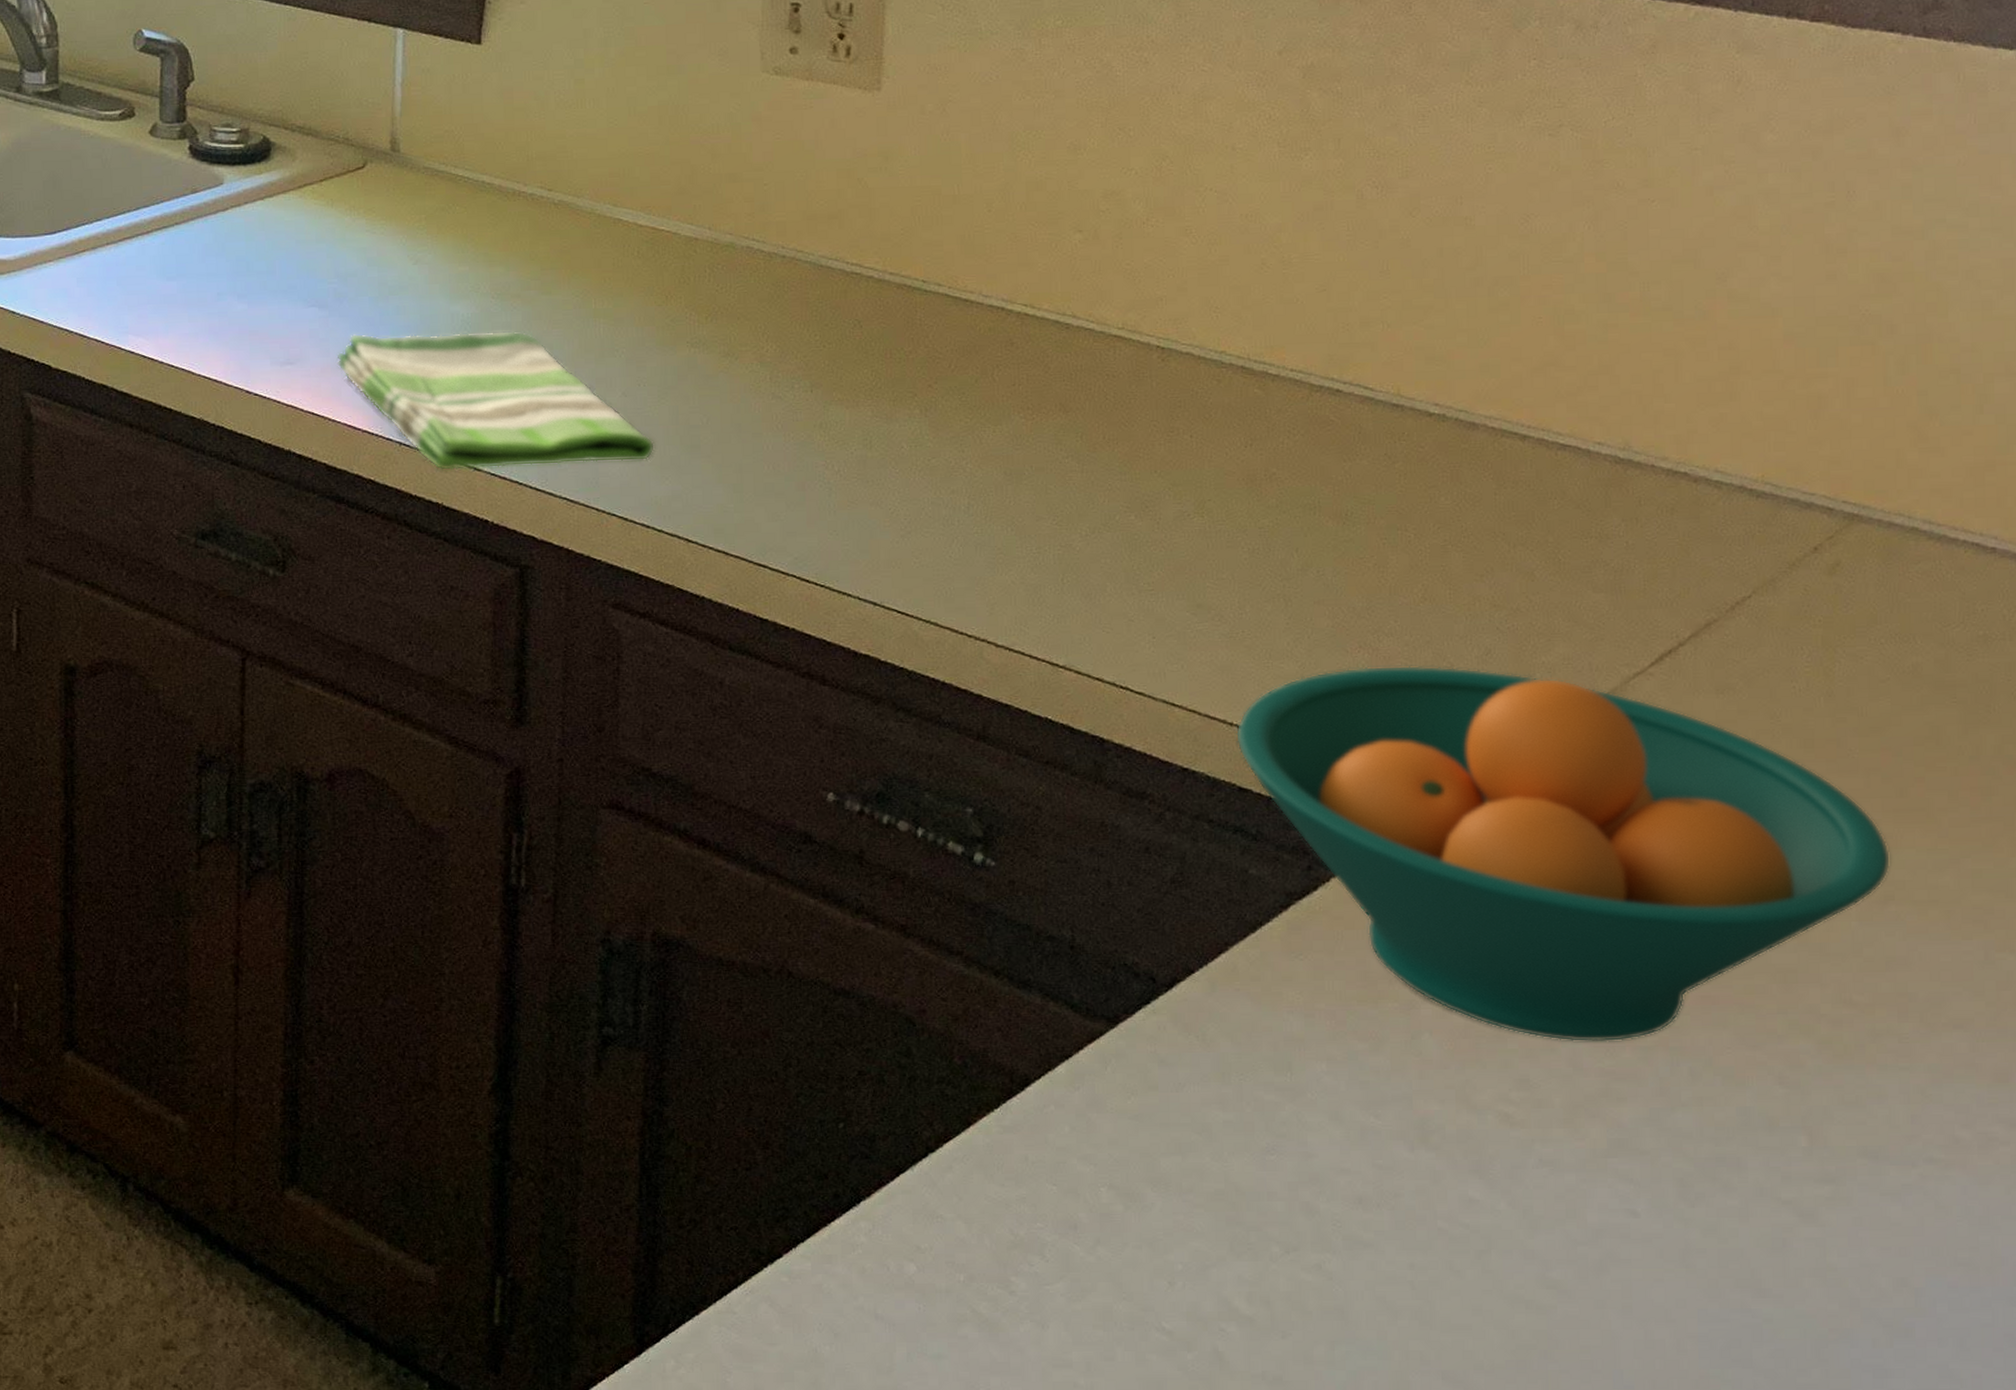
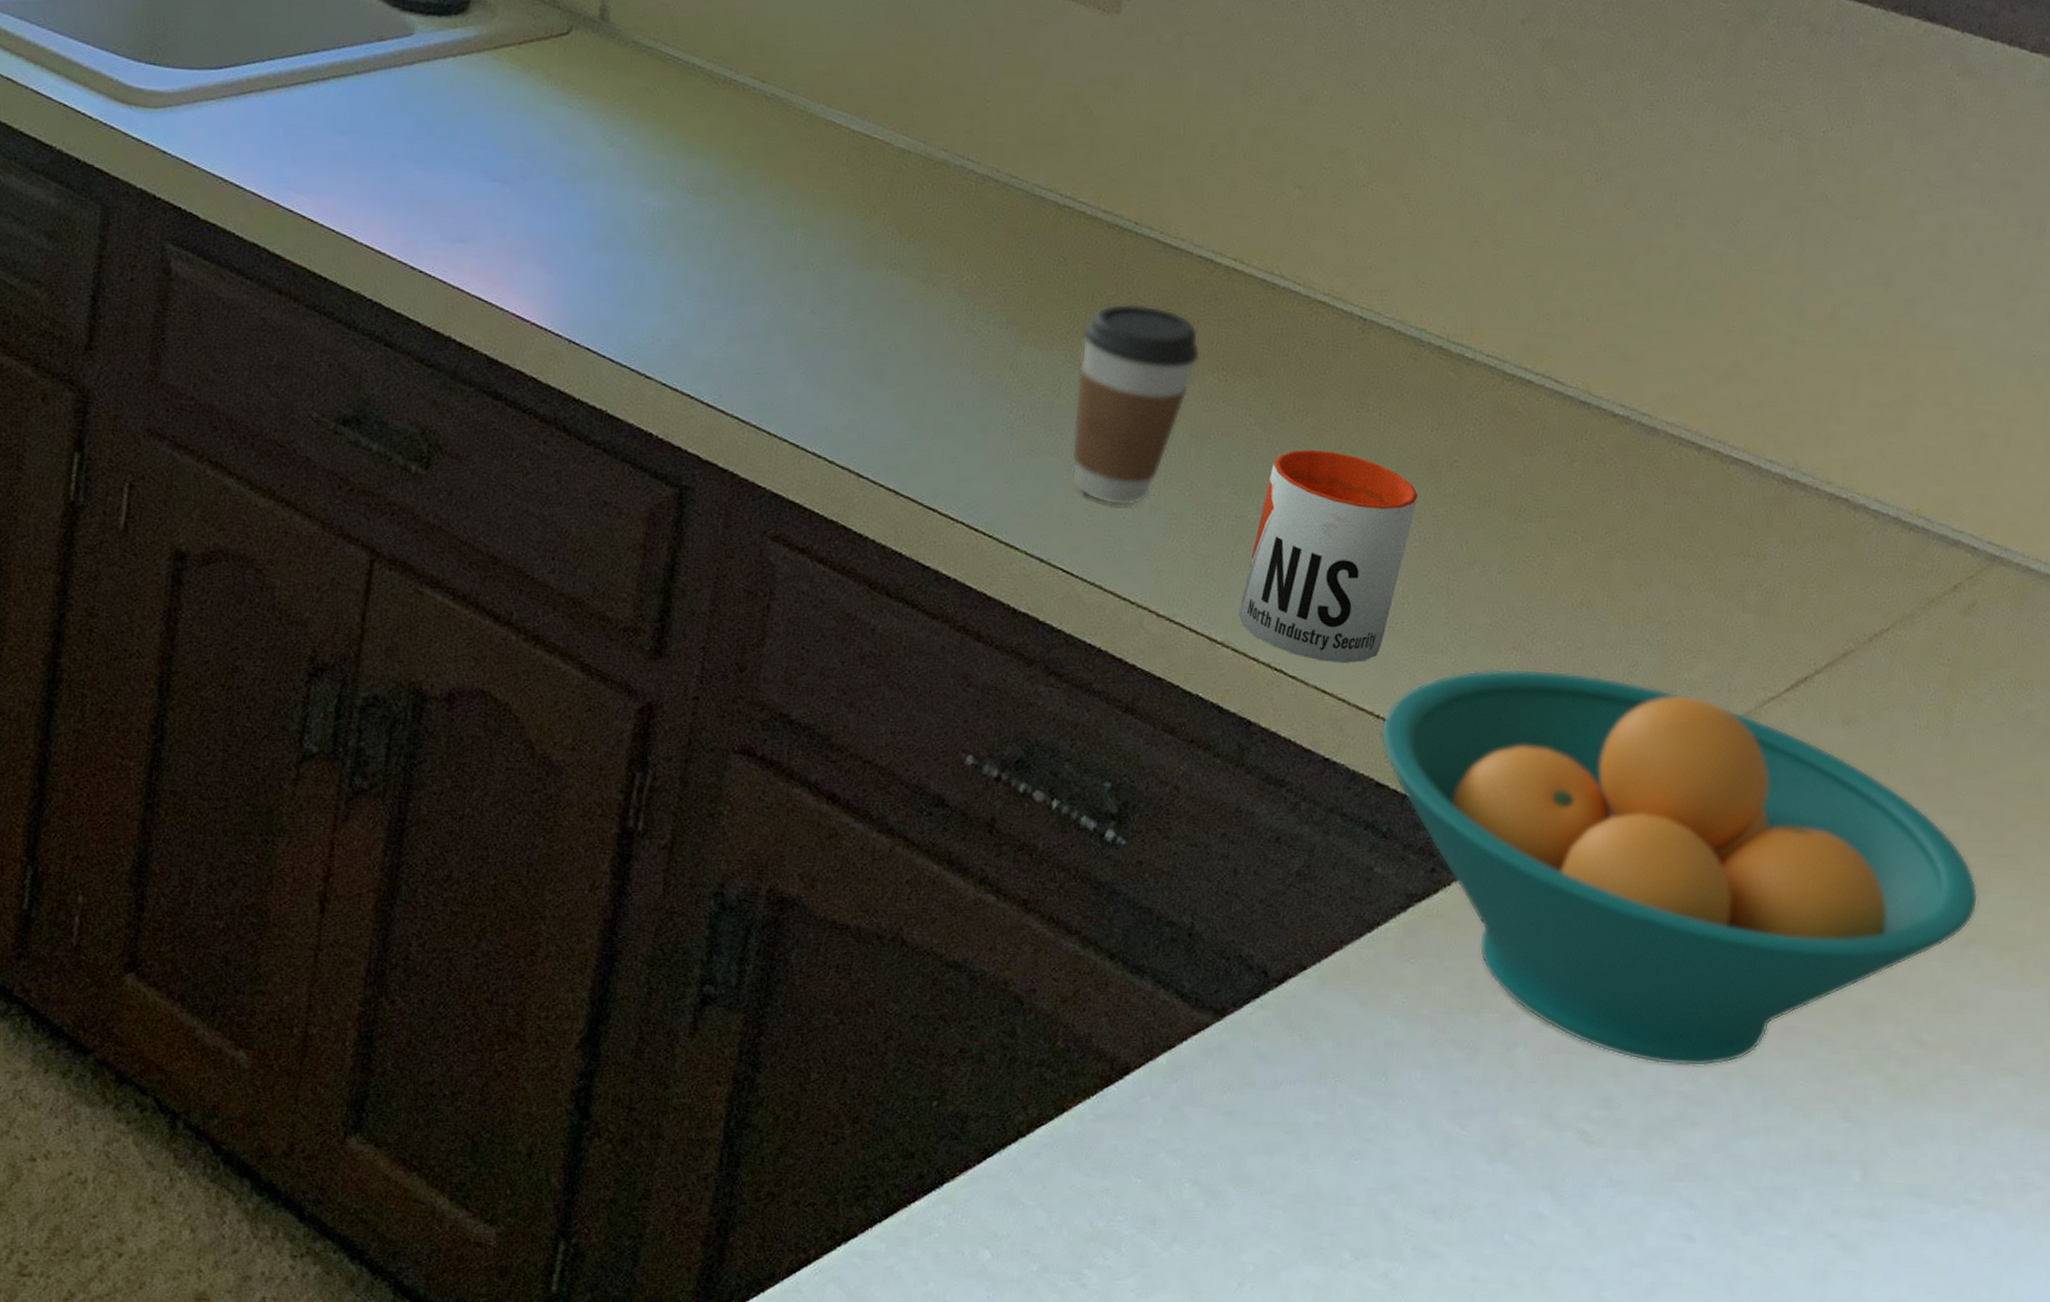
dish towel: present [336,330,654,471] -> none [512,215,837,386]
coffee cup: none [885,356,1005,546] -> present [1071,303,1201,506]
mug: none [1076,475,1241,676] -> present [1238,449,1418,663]

